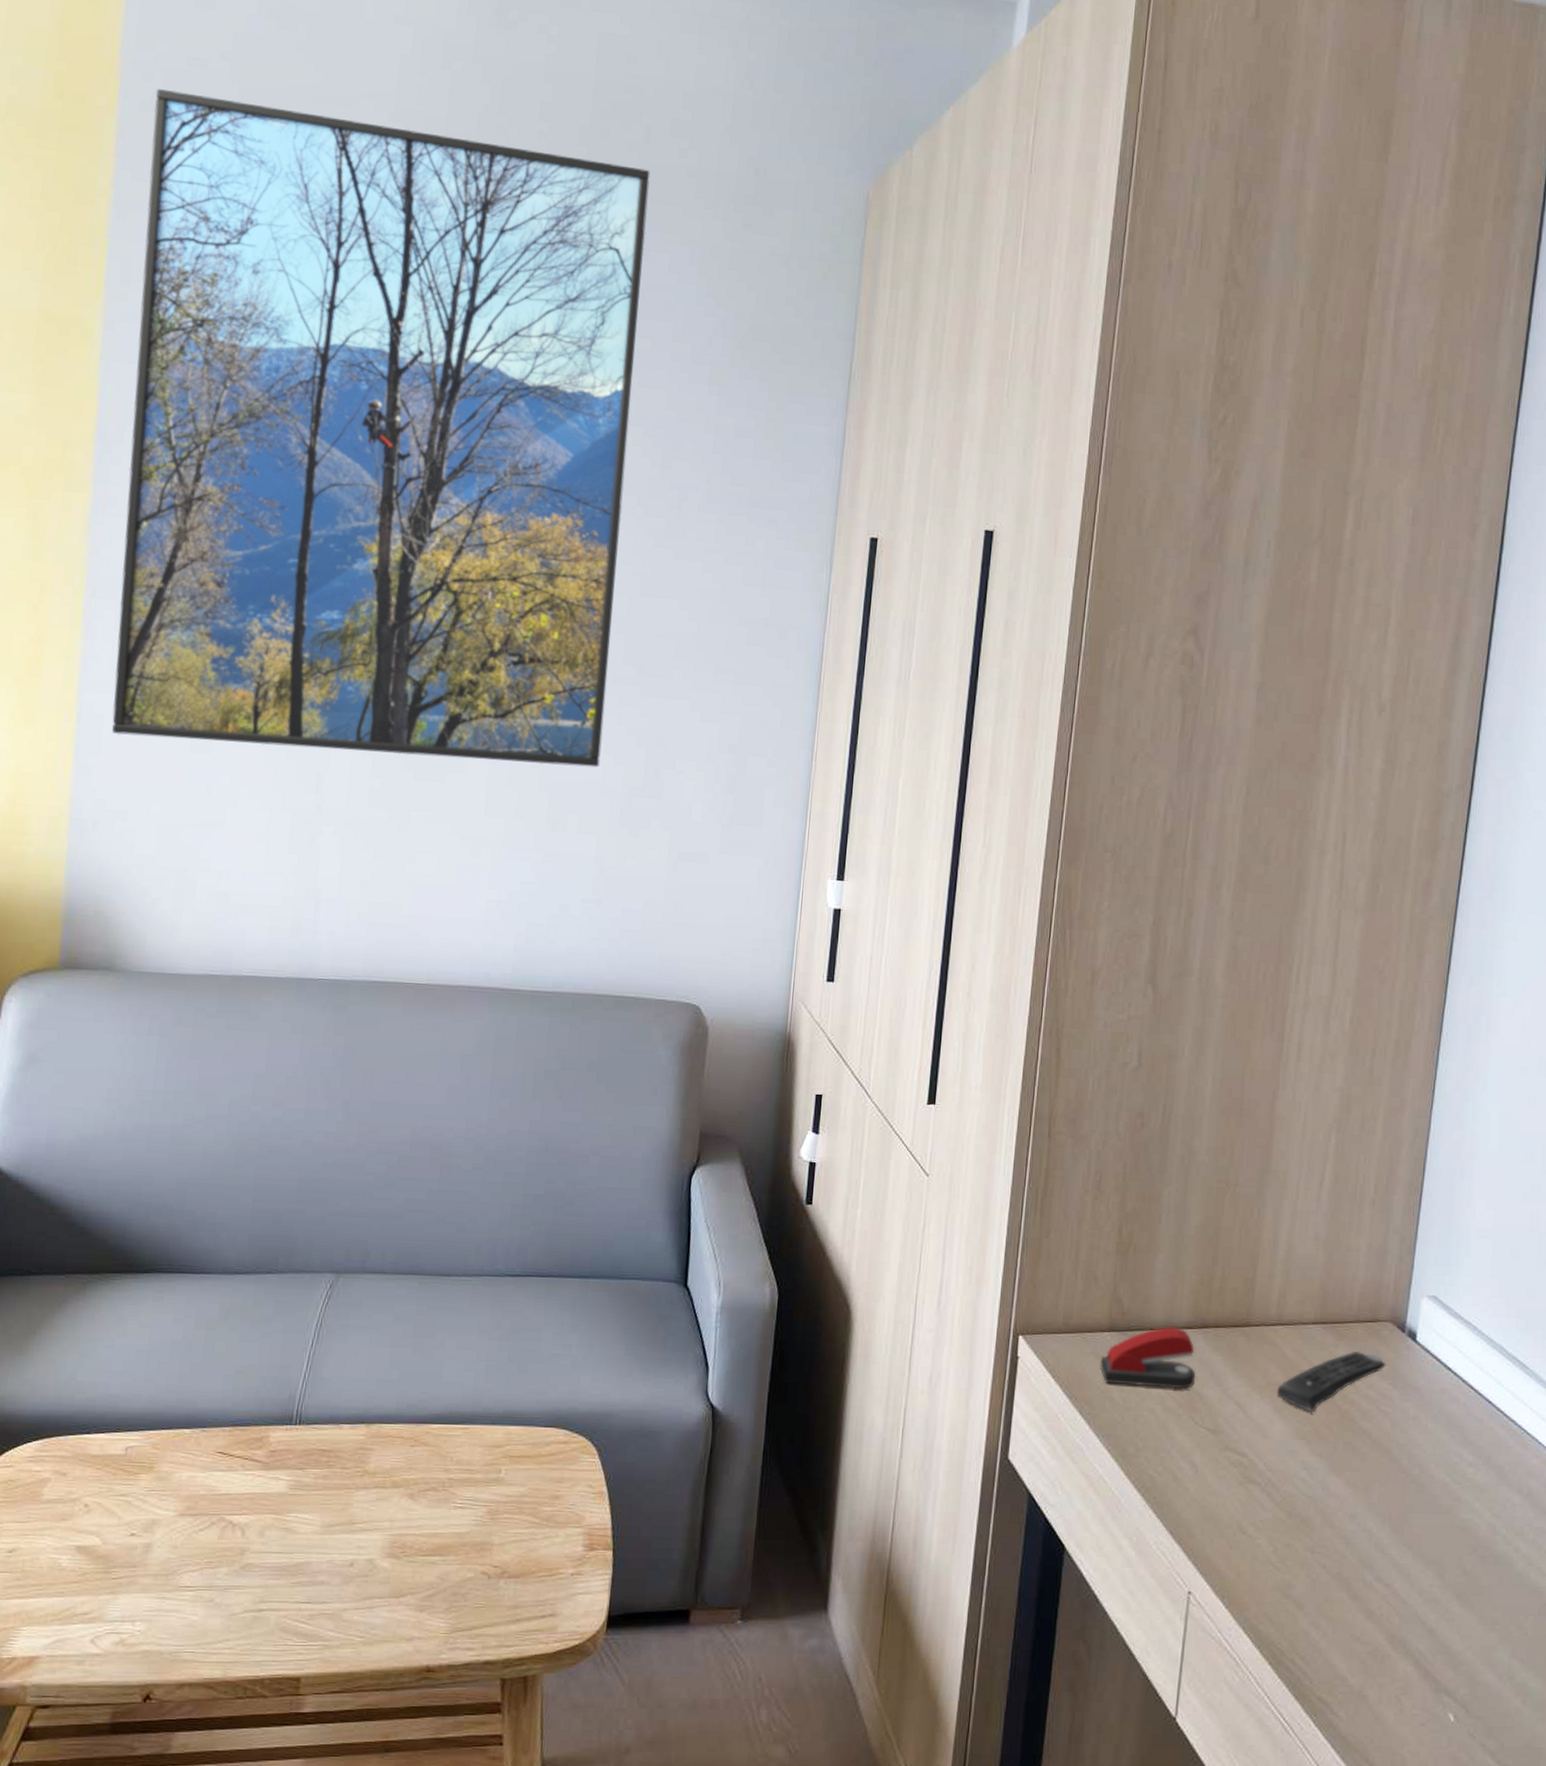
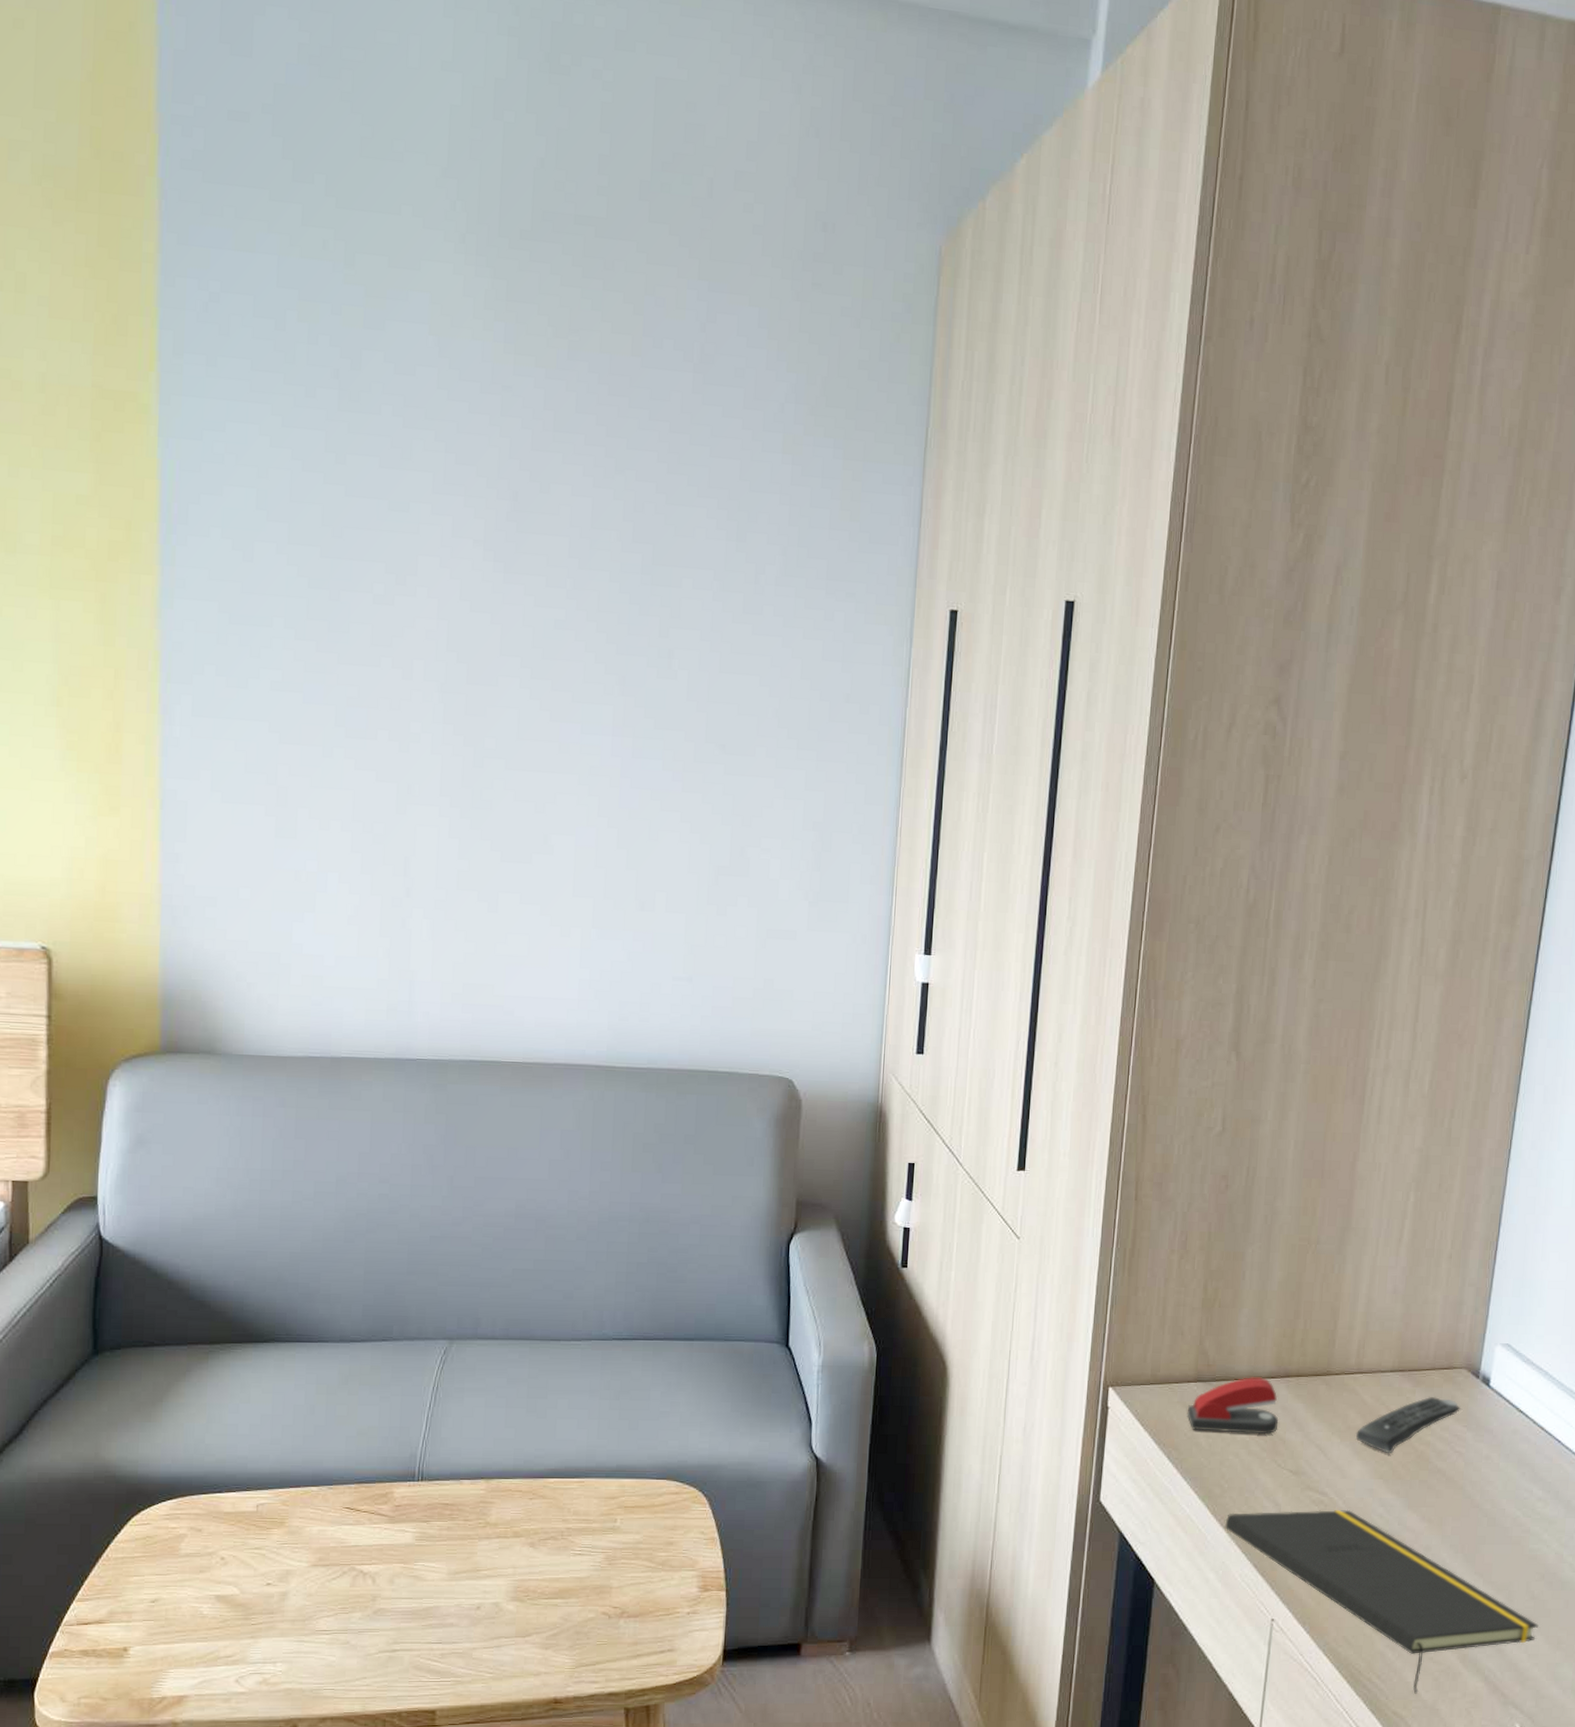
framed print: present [112,89,650,768] -> none [195,145,715,847]
notepad: none [1139,1472,1472,1678] -> present [1225,1509,1539,1694]

